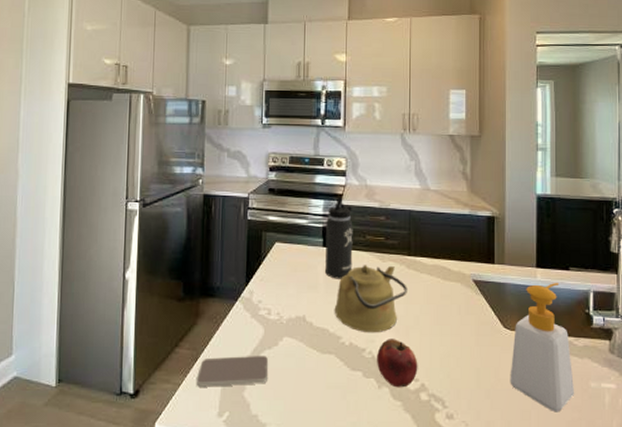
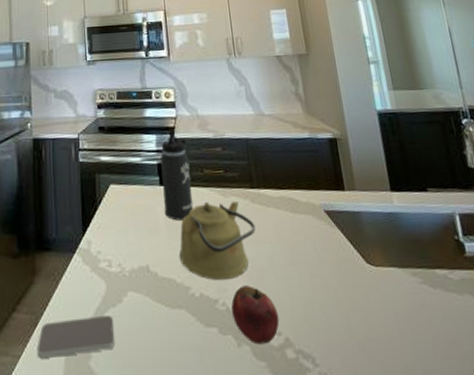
soap bottle: present [510,282,575,412] -> none [379,206,462,364]

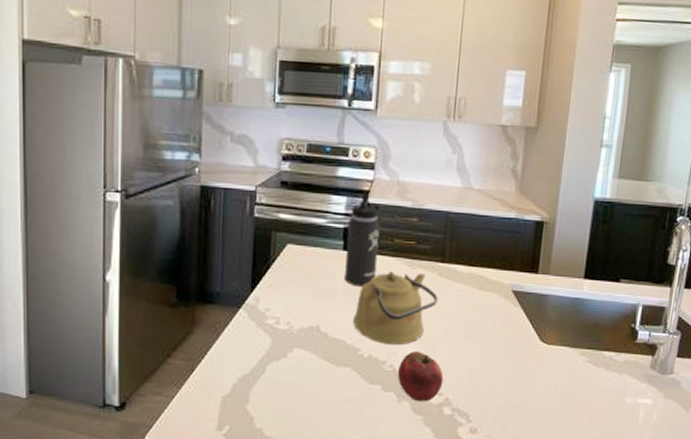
smartphone: present [38,314,116,358] -> none [193,366,276,400]

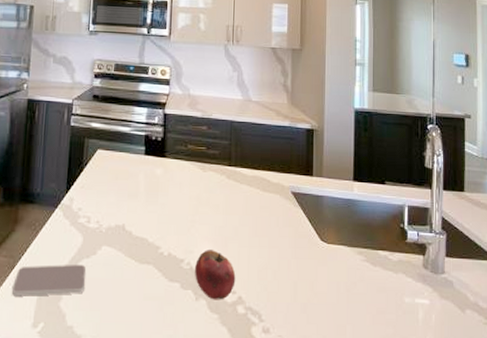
smartphone: none [193,366,276,400] -> present [12,264,86,297]
thermos bottle: present [344,194,380,287] -> none [146,105,175,188]
kettle: present [352,272,438,344] -> none [153,174,227,243]

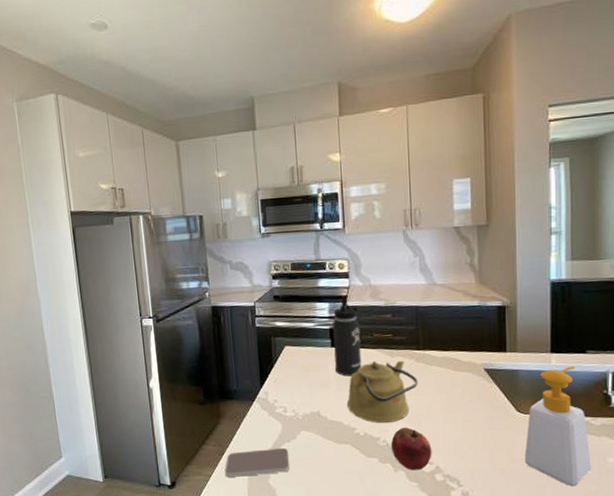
thermos bottle: none [146,105,175,188] -> present [333,299,362,376]
kettle: none [153,174,227,243] -> present [346,361,418,423]
soap bottle: none [326,196,390,328] -> present [524,365,592,487]

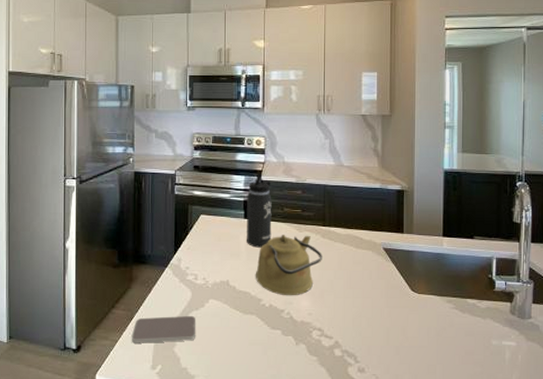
fruit: present [390,427,432,471] -> none [293,301,332,345]
soap bottle: present [524,365,592,487] -> none [417,249,478,367]

